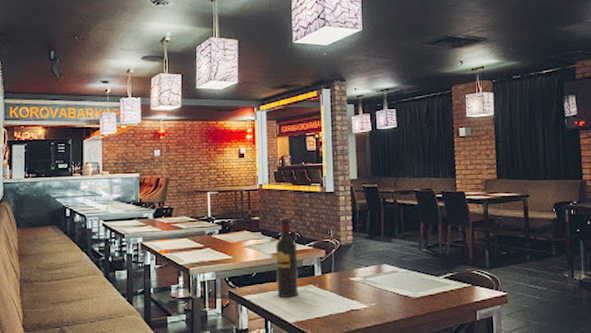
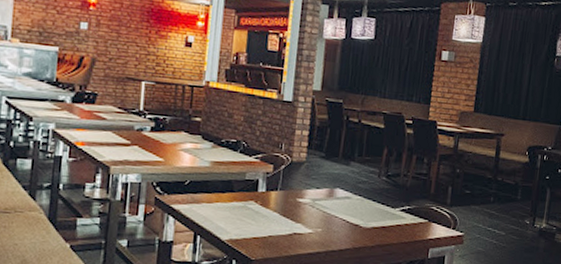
wine bottle: present [276,217,298,297] -> none [211,122,242,212]

